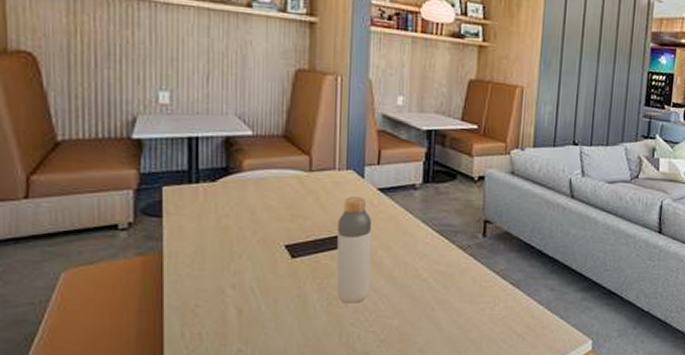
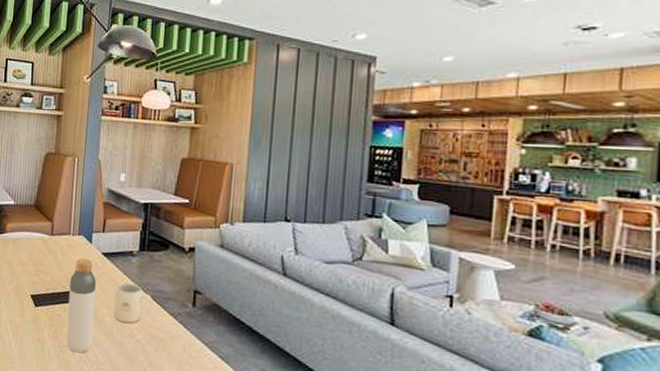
mug: none [394,219,441,263] -> present [114,283,154,324]

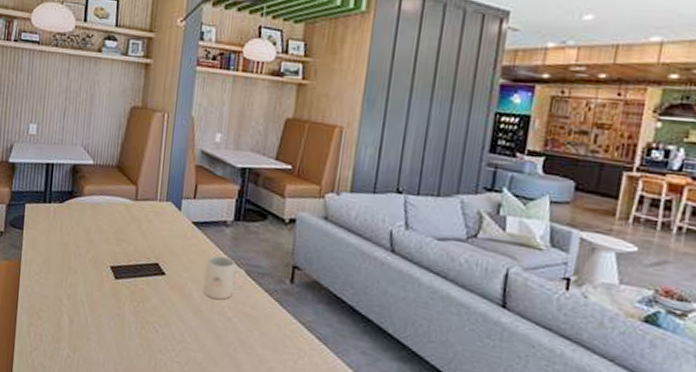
bottle: present [67,258,97,353] -> none [150,227,185,331]

